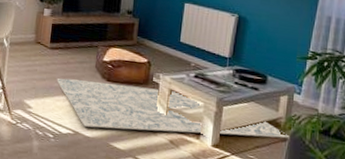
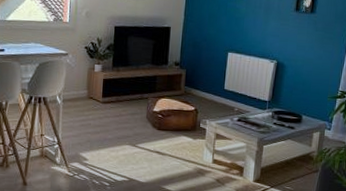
rug: present [56,78,289,138] -> none [110,130,321,174]

